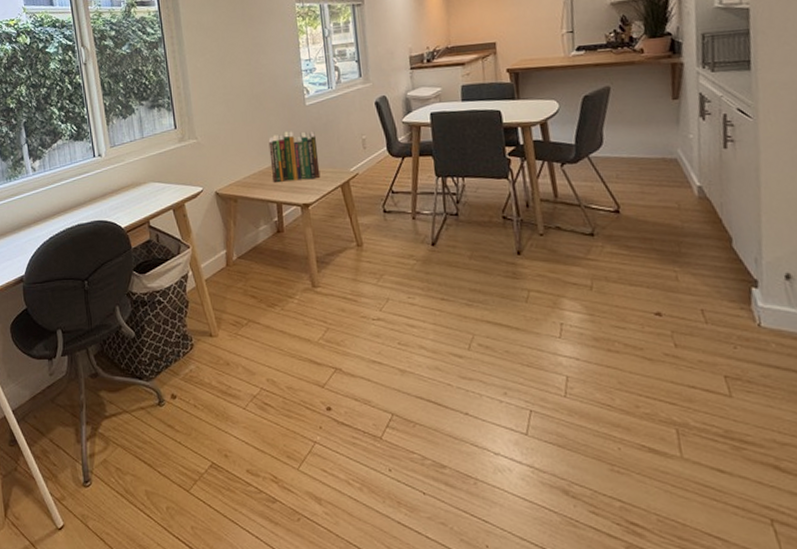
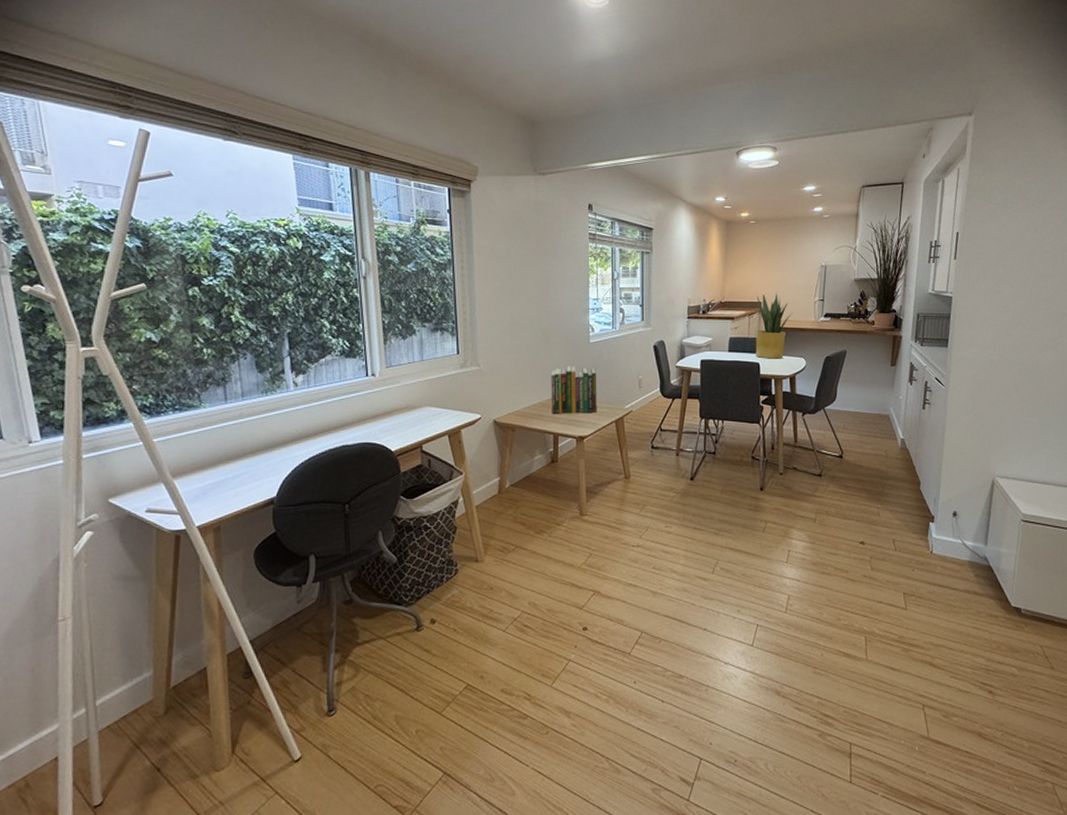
planter: none [488,29,536,105] -> present [755,292,793,359]

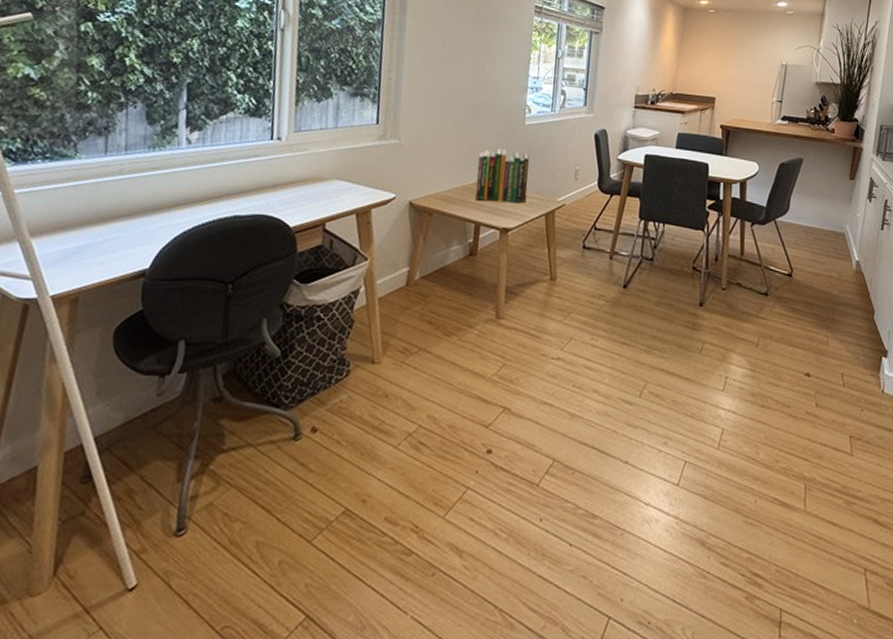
planter: present [755,292,793,359] -> none [705,88,749,161]

